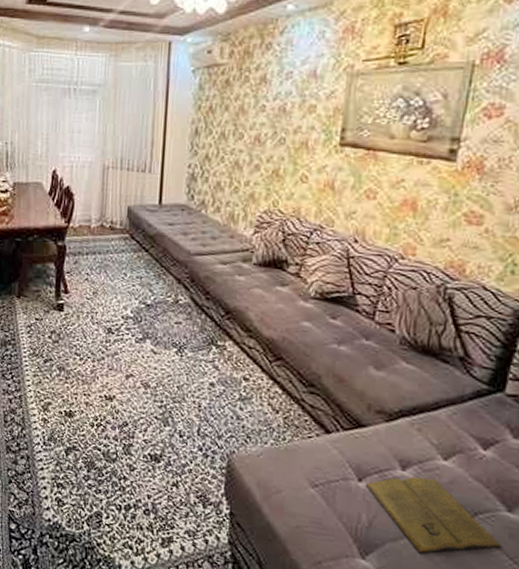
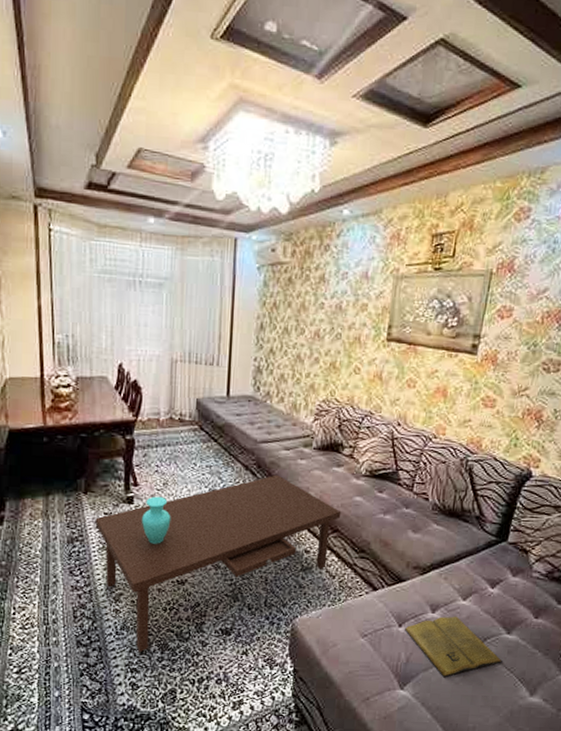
coffee table: none [26,290,286,468] -> present [95,474,342,653]

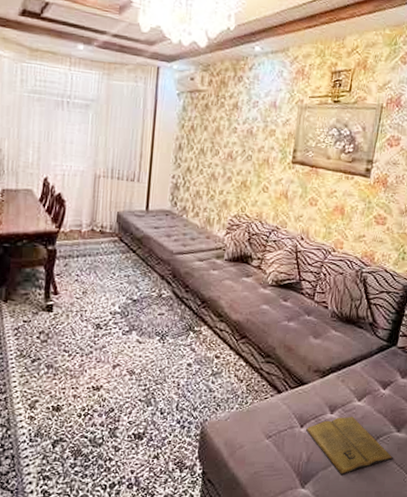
coffee table: present [95,474,342,653] -> none [14,284,250,460]

